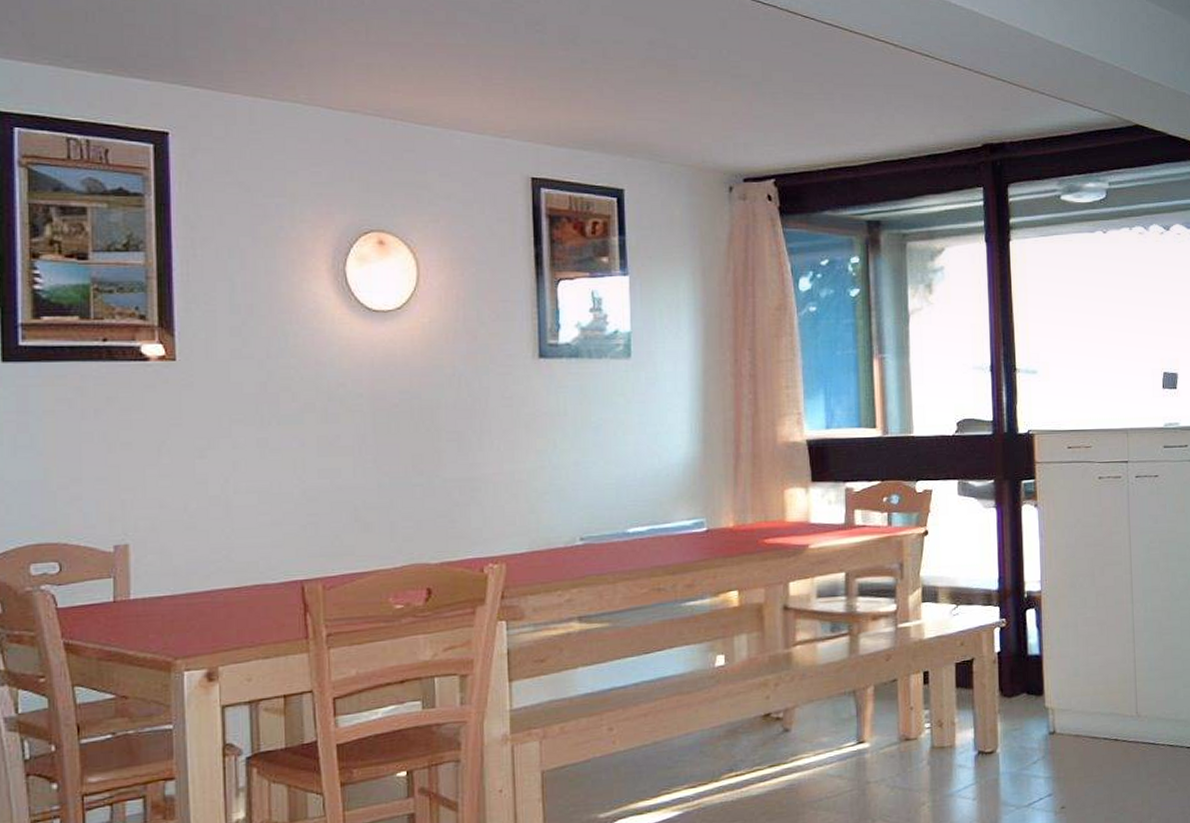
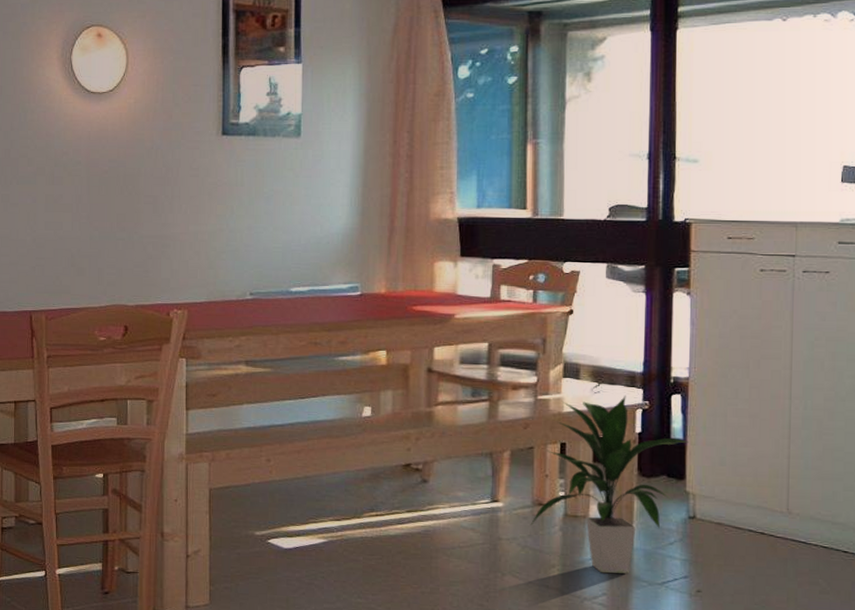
indoor plant: none [898,615,1045,804] -> present [530,396,689,574]

